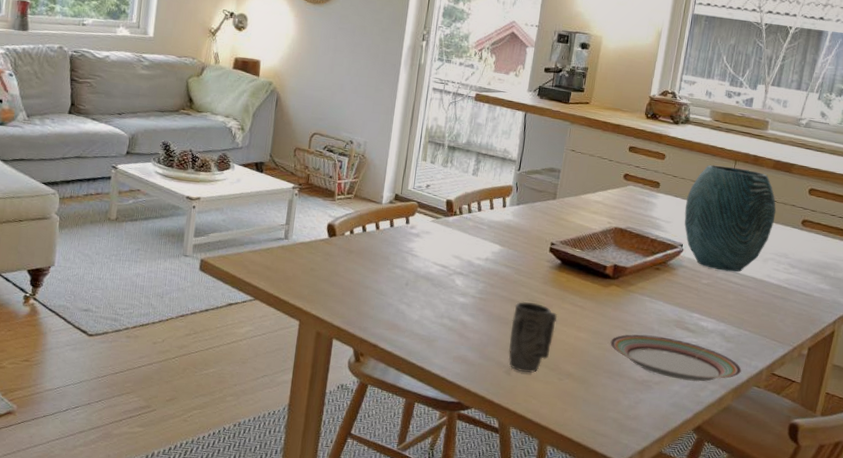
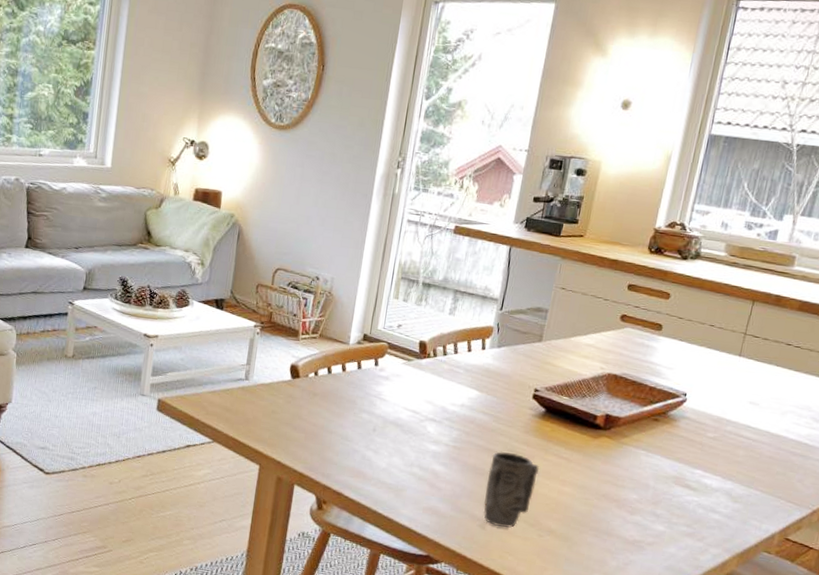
plate: present [610,334,742,382] -> none [598,490,750,545]
vase: present [684,164,776,272] -> none [689,305,800,426]

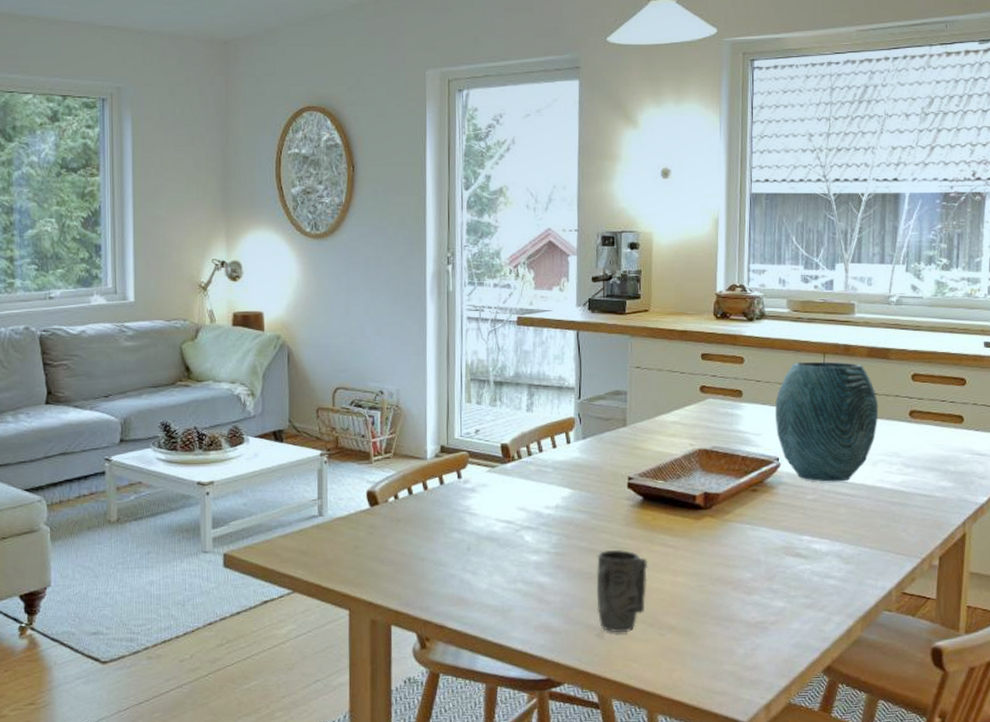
vase: none [689,305,800,426] -> present [775,361,879,482]

